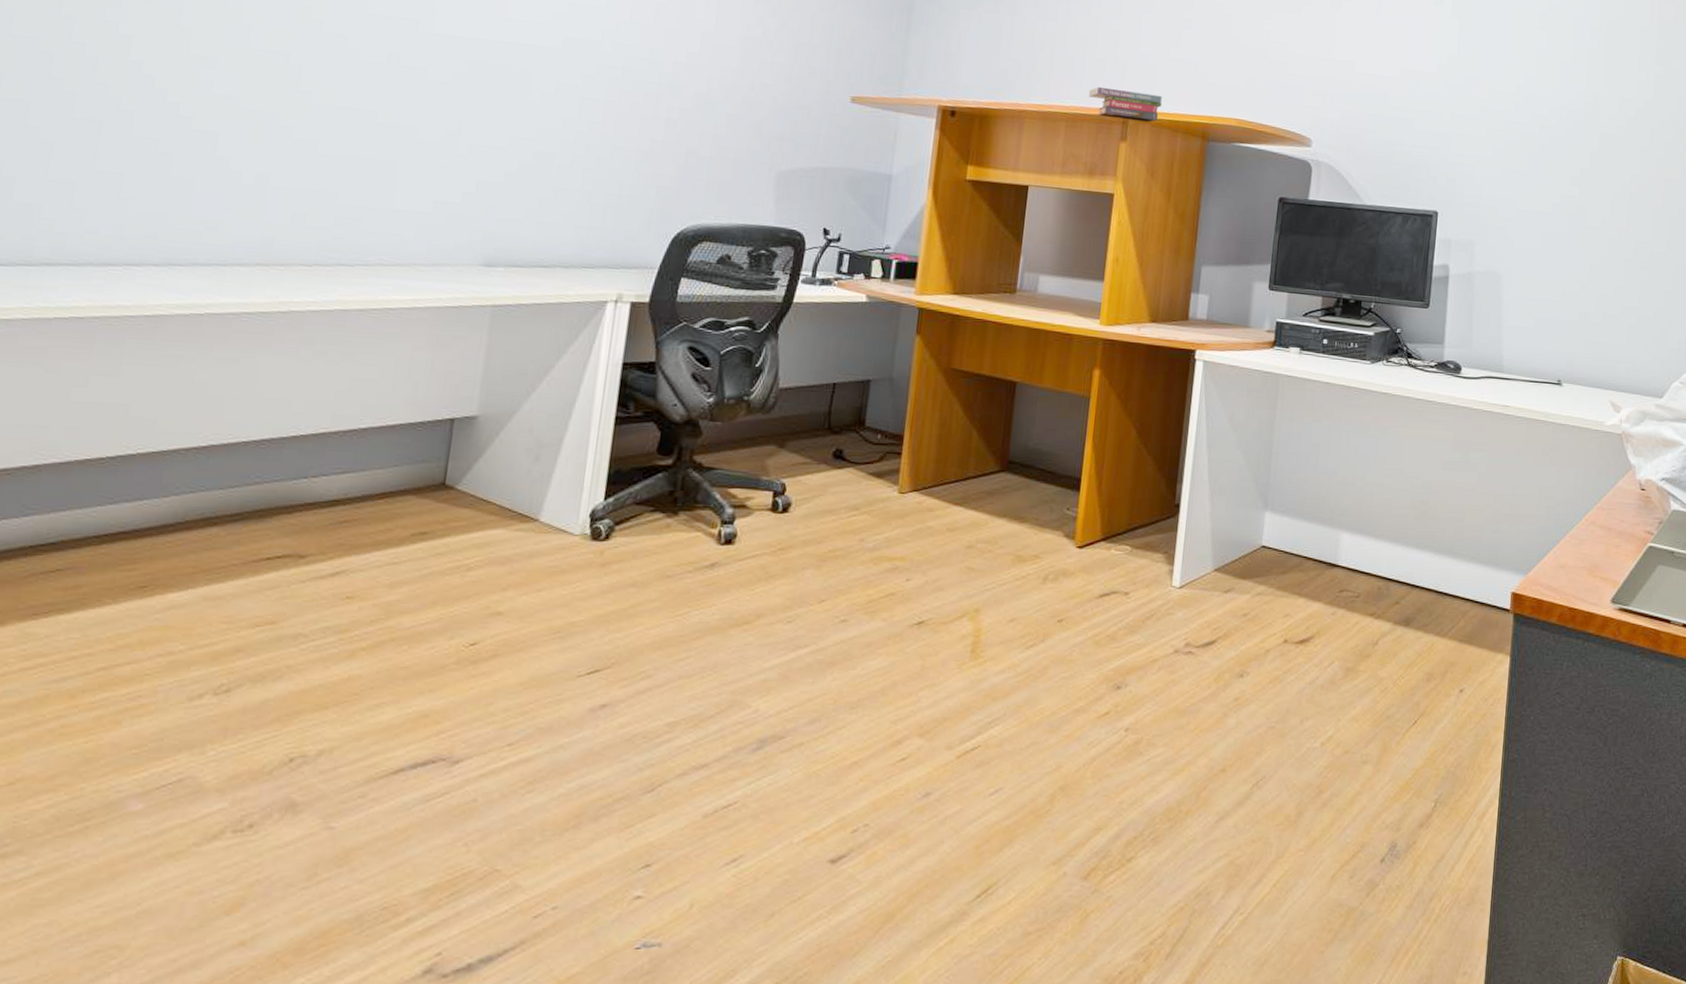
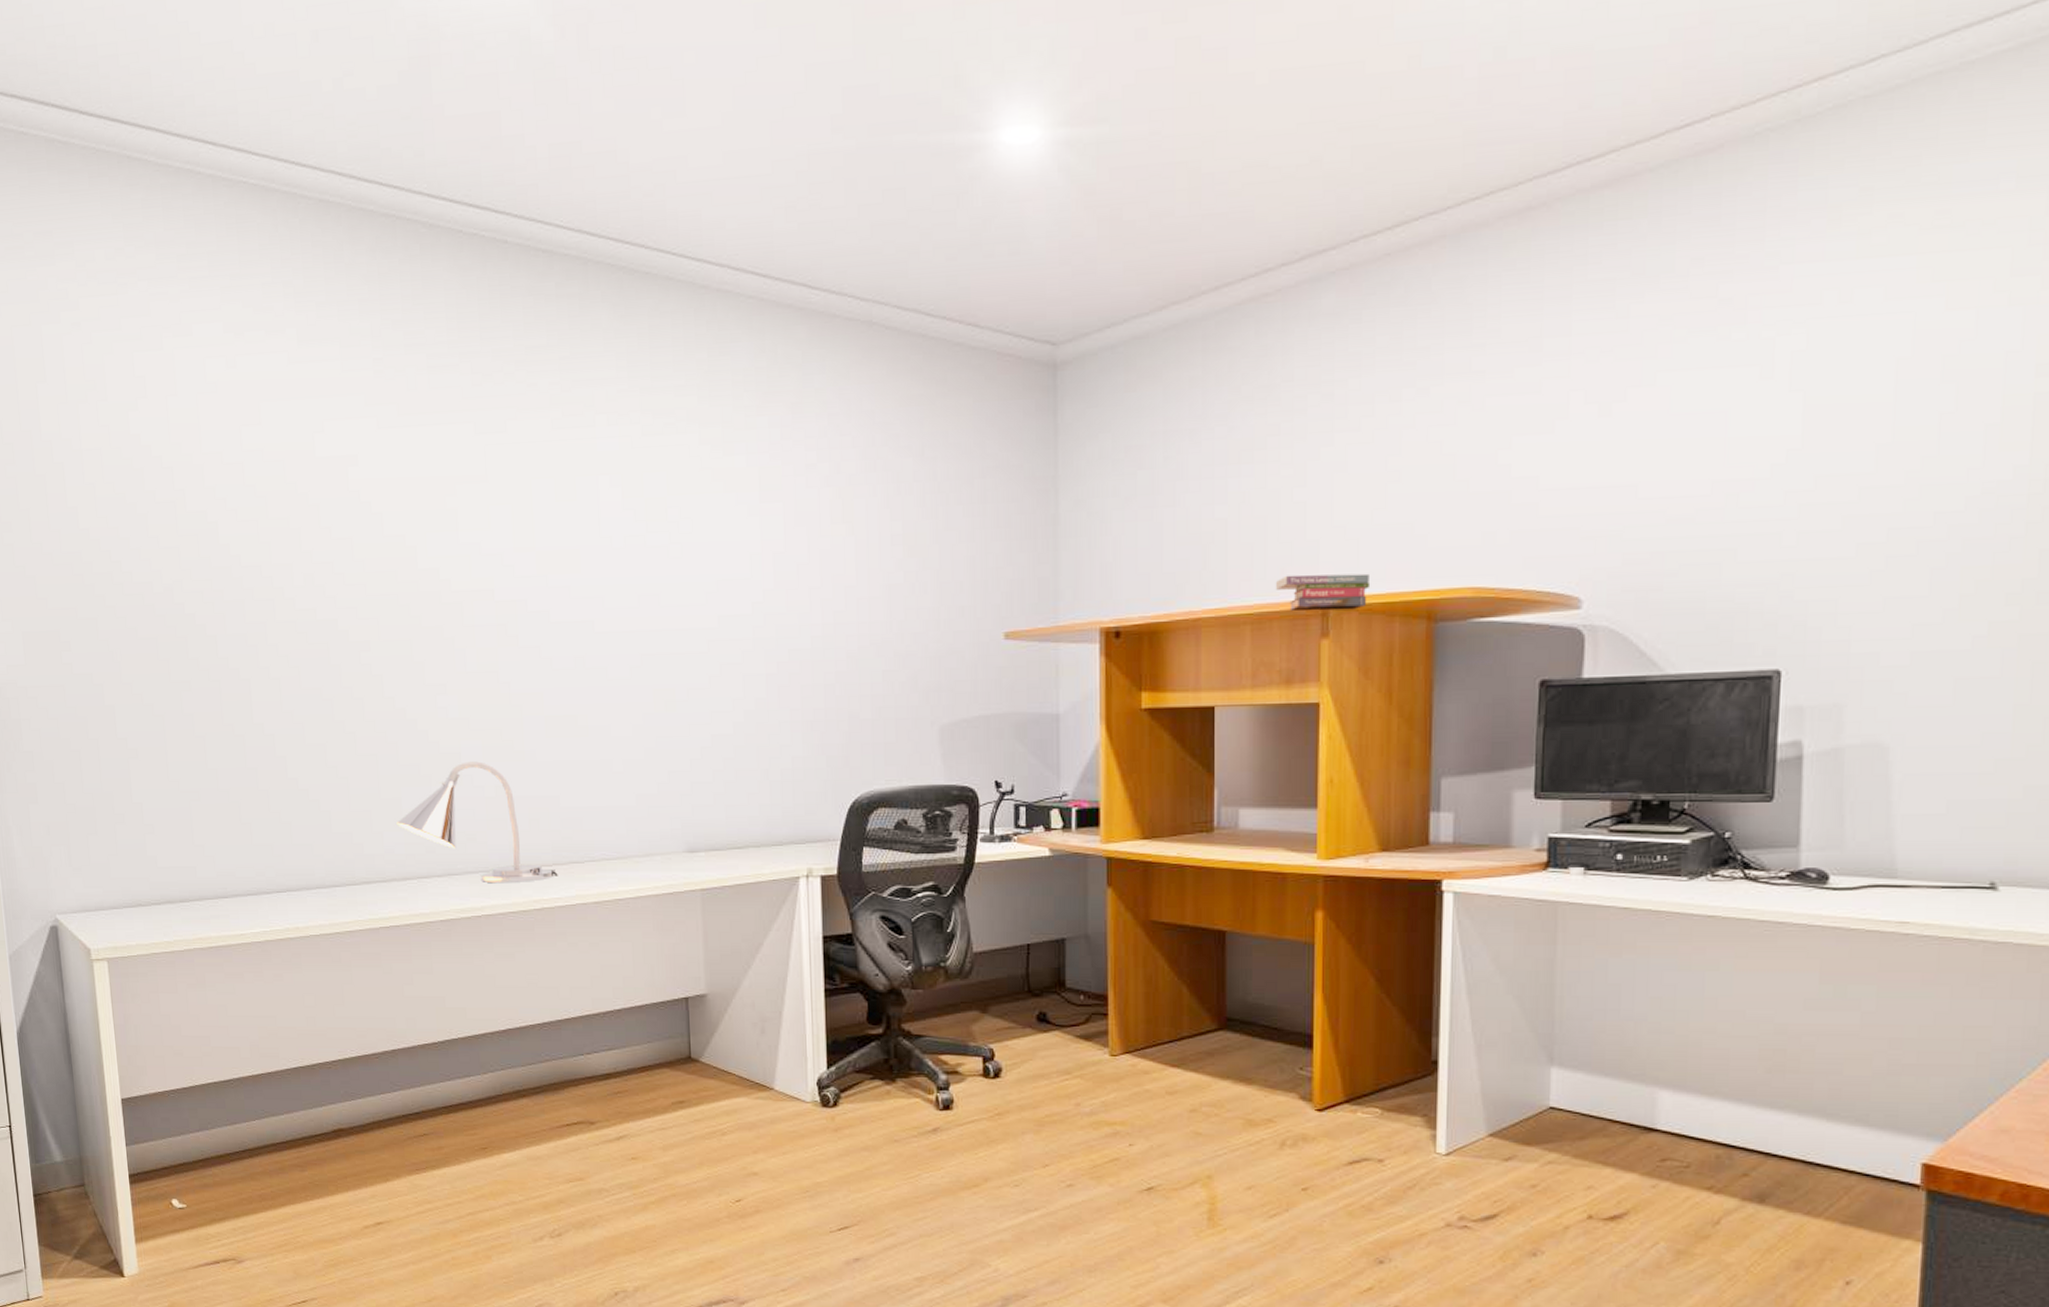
table lamp: none [110,143,318,281] -> present [396,761,558,882]

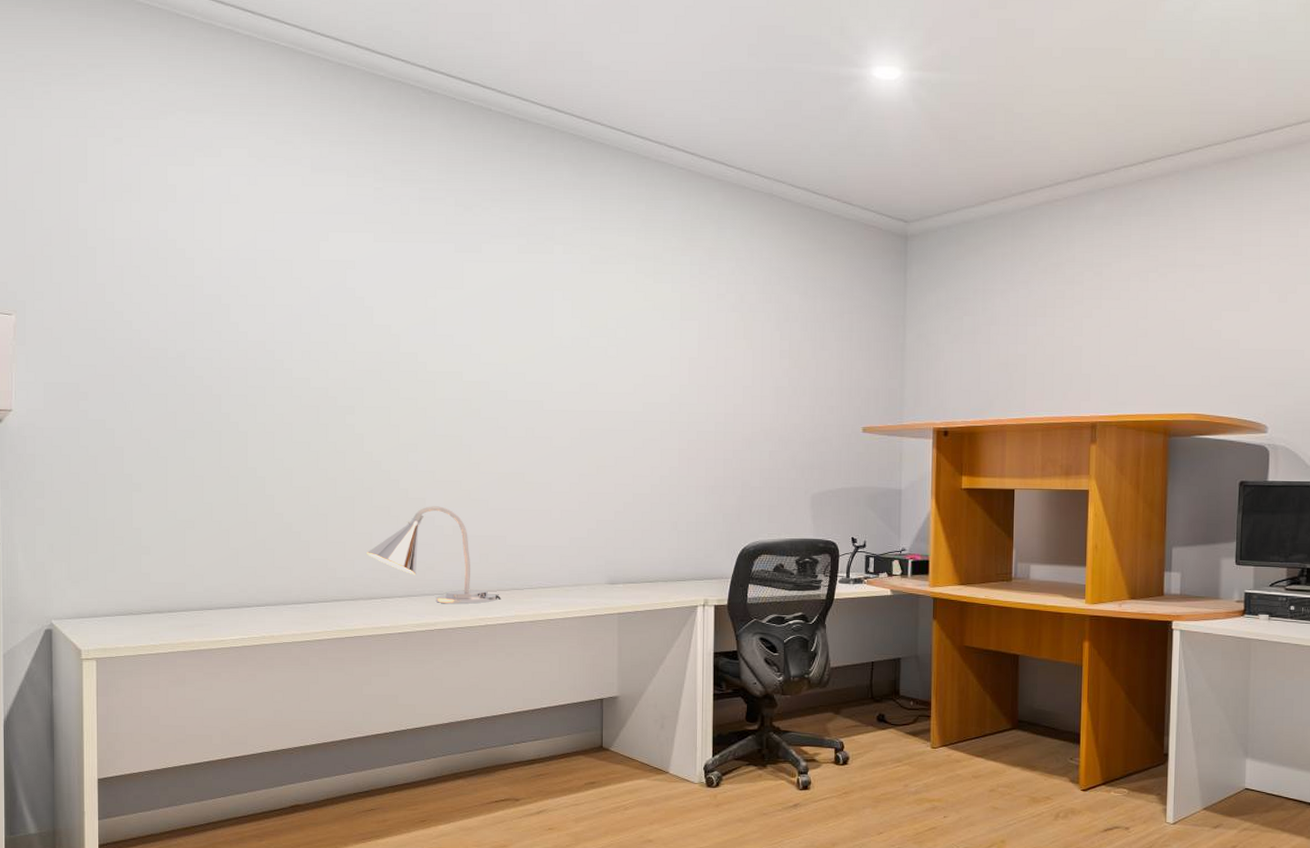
books: present [1275,573,1371,612] -> none [1059,397,1126,425]

